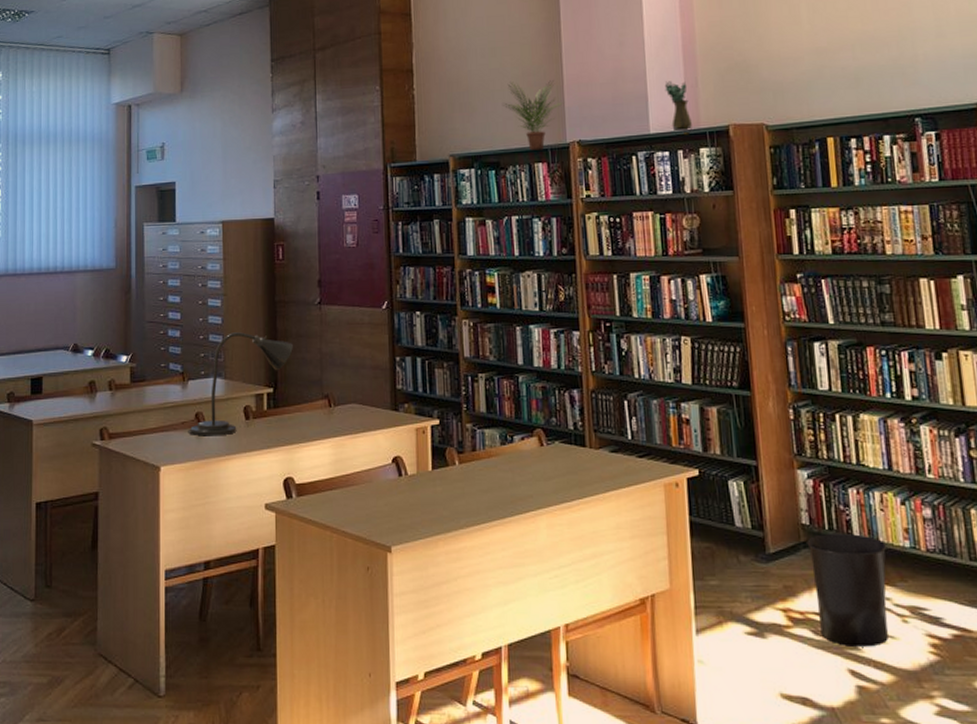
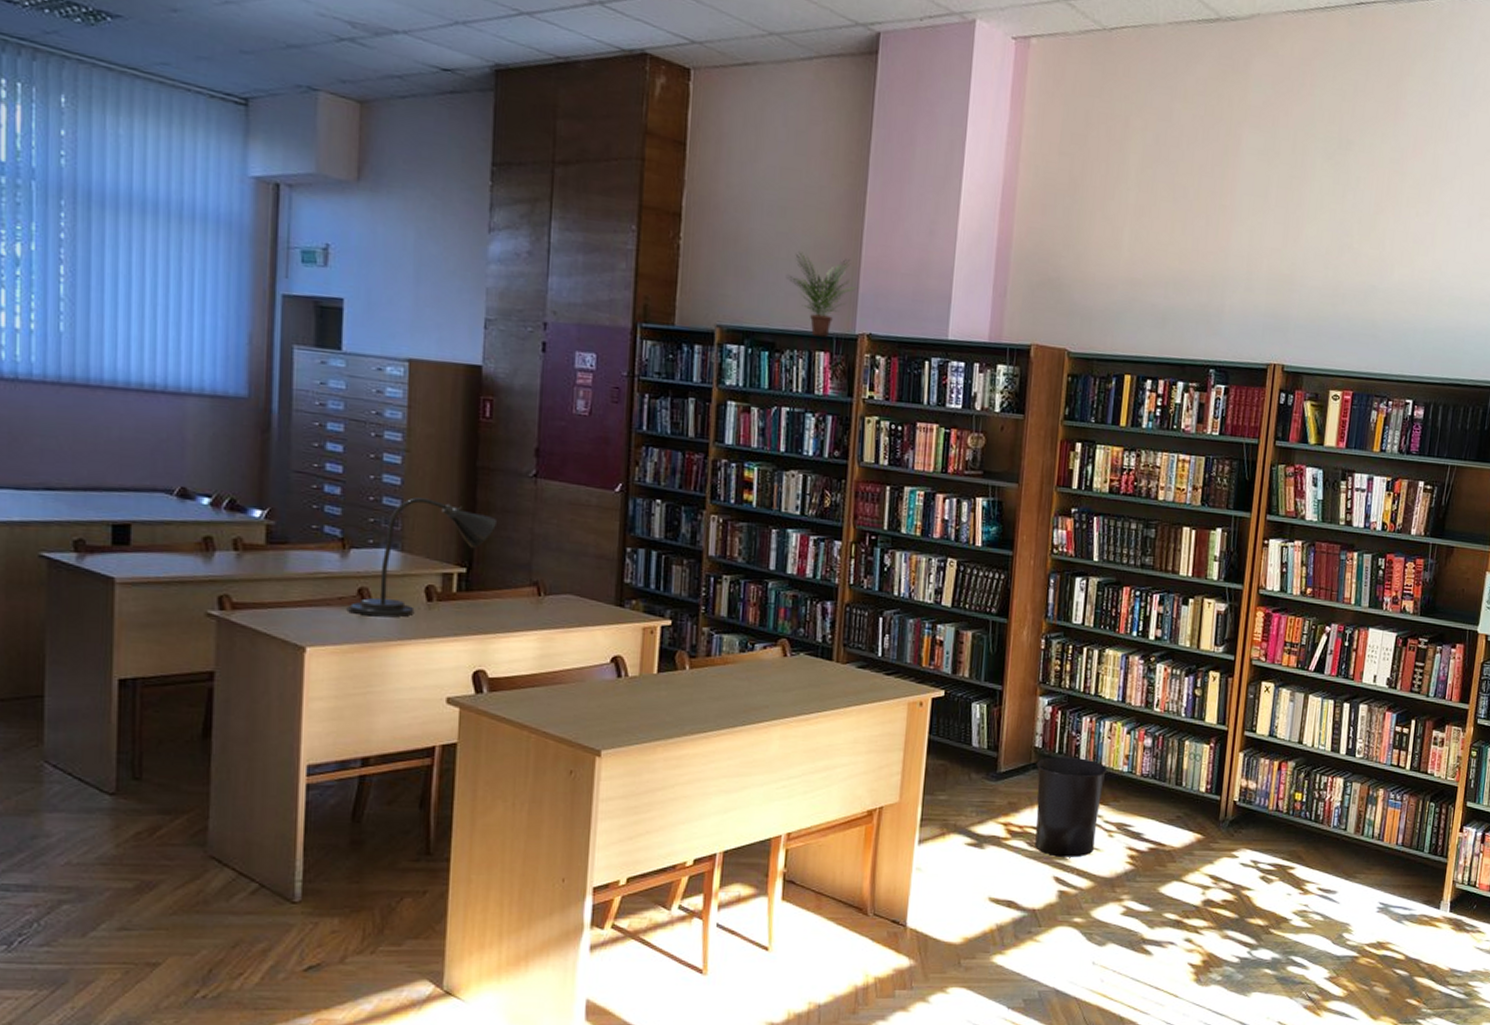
vase: present [664,81,692,136] -> none [971,285,995,348]

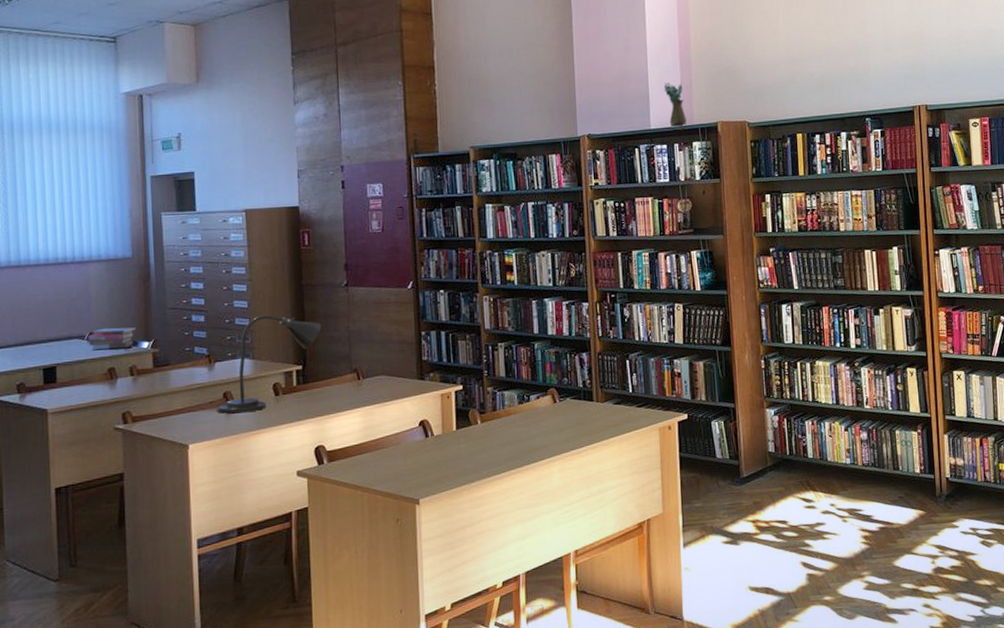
books: none [176,483,245,515] -> present [87,327,135,351]
potted plant: present [787,251,857,338] -> none [520,79,575,143]
vase: none [971,285,995,348] -> present [664,82,687,131]
waste bin: present [1035,757,1107,858] -> none [772,456,833,545]

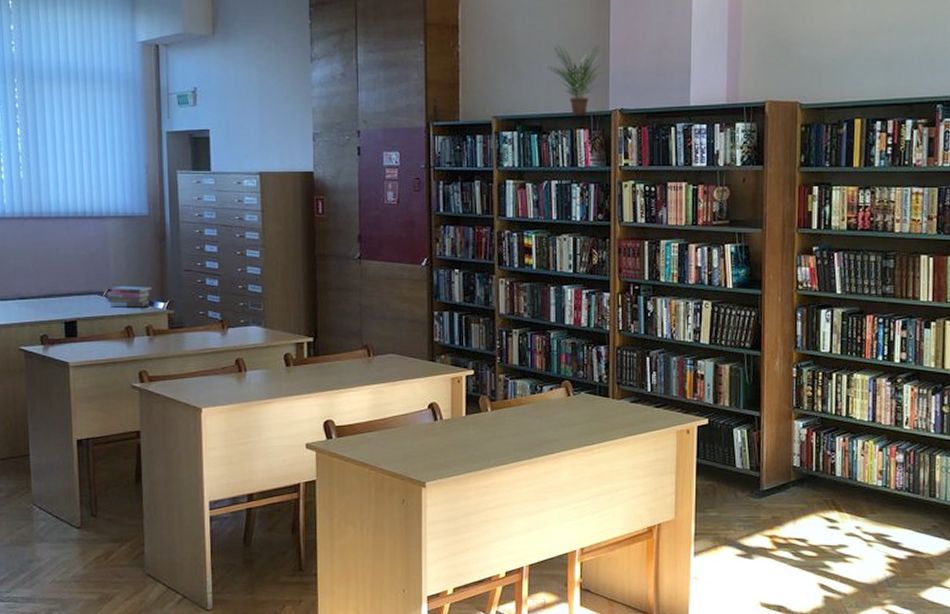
desk lamp: present [216,315,322,414] -> none [228,283,334,381]
potted plant: none [520,79,575,143] -> present [548,45,608,117]
vase: present [664,82,687,131] -> none [708,54,731,109]

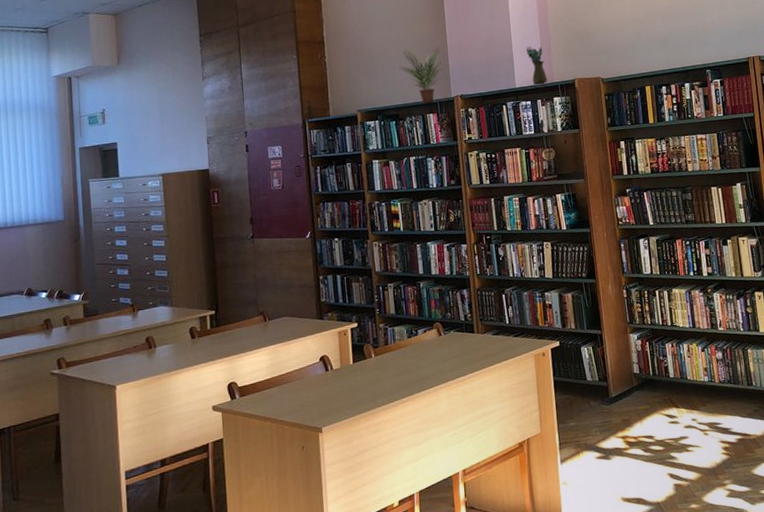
books: present [105,285,152,308] -> none [25,282,68,304]
vase: none [708,54,731,109] -> present [526,46,548,89]

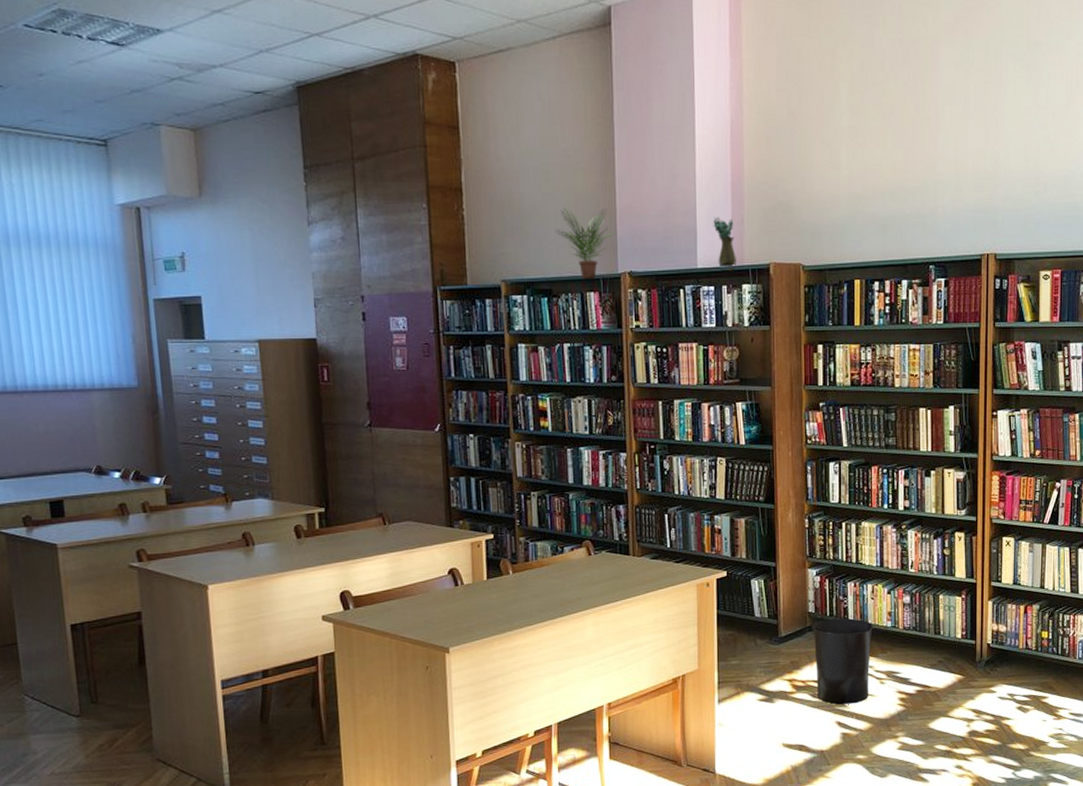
waste bin: none [638,376,695,457] -> present [812,618,873,705]

